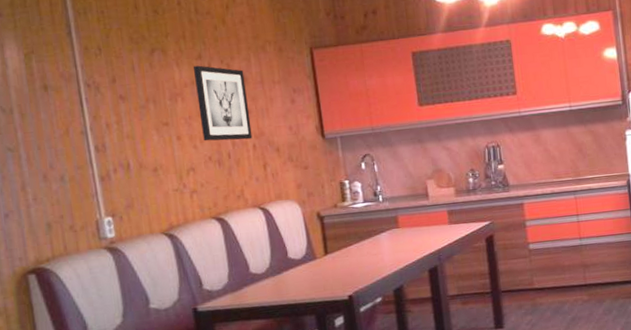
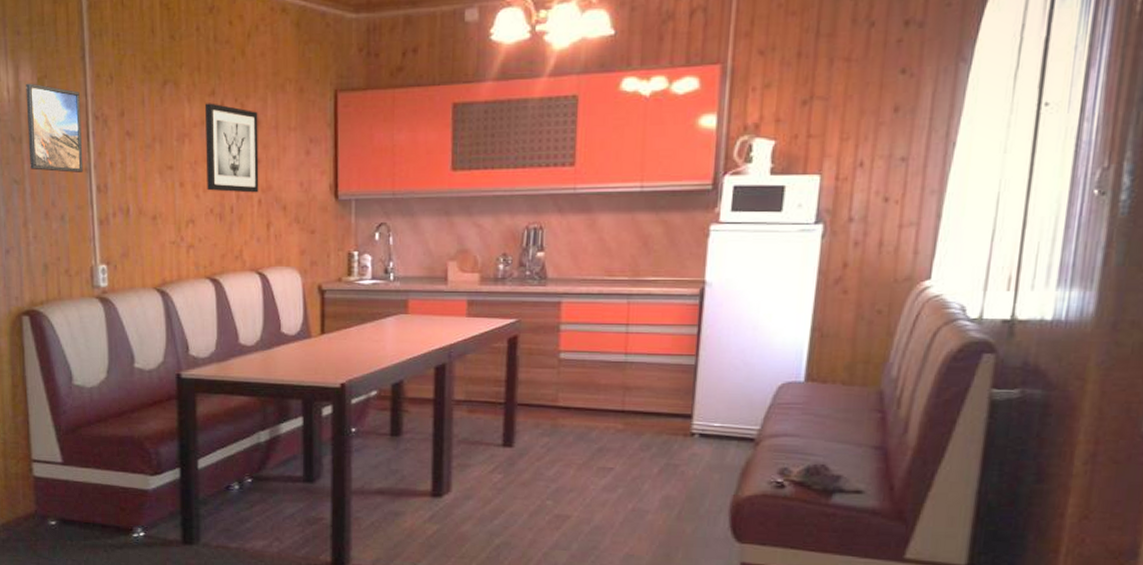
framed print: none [12,59,80,138] -> present [26,83,83,173]

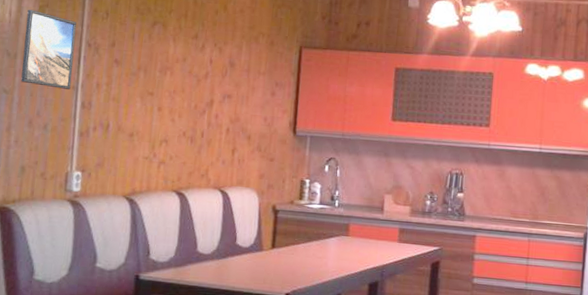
wall art: present [204,103,259,193] -> none [182,44,234,123]

